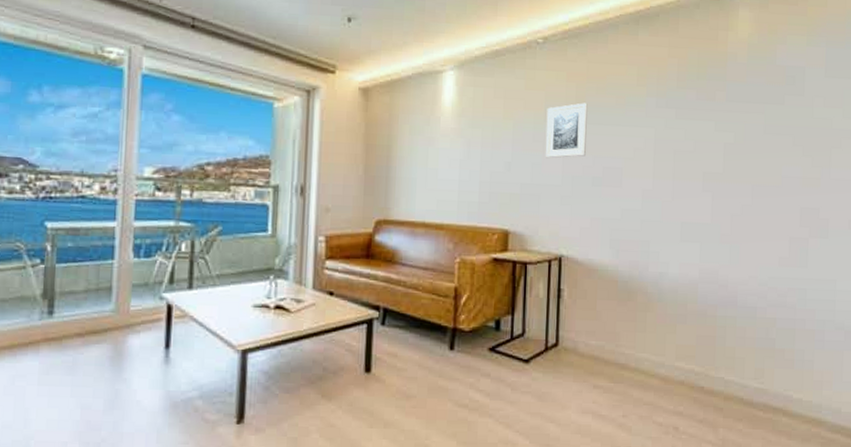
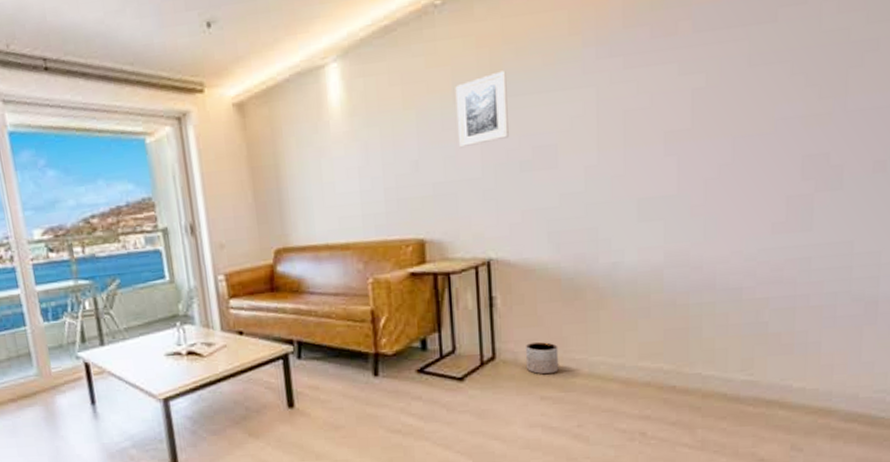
planter: none [583,335,612,365] -> present [525,342,559,375]

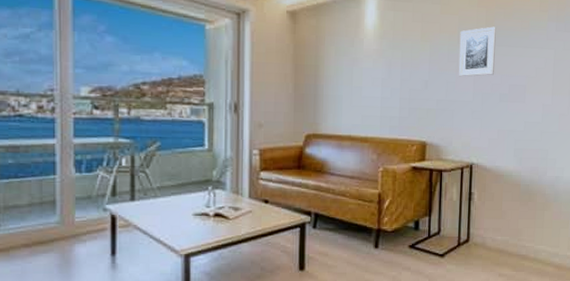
planter: present [525,342,559,375] -> none [490,231,515,257]

